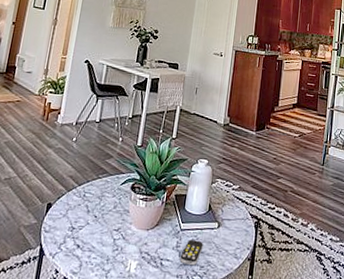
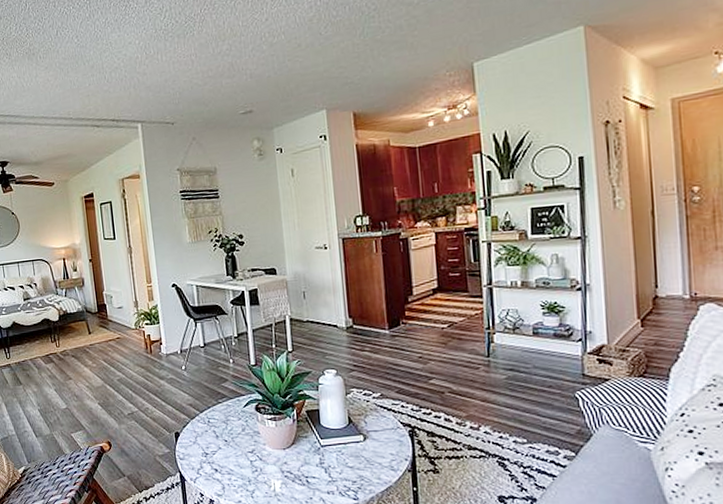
remote control: present [180,239,203,266] -> none [327,455,351,482]

